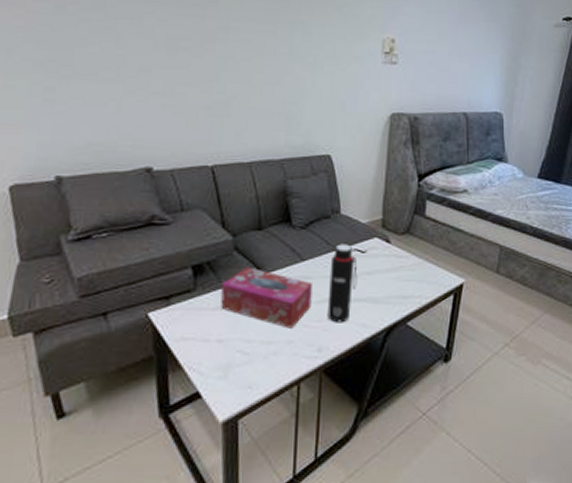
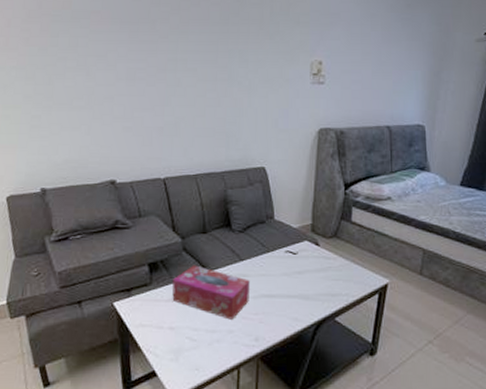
water bottle: present [327,244,358,323] -> none [263,246,290,317]

